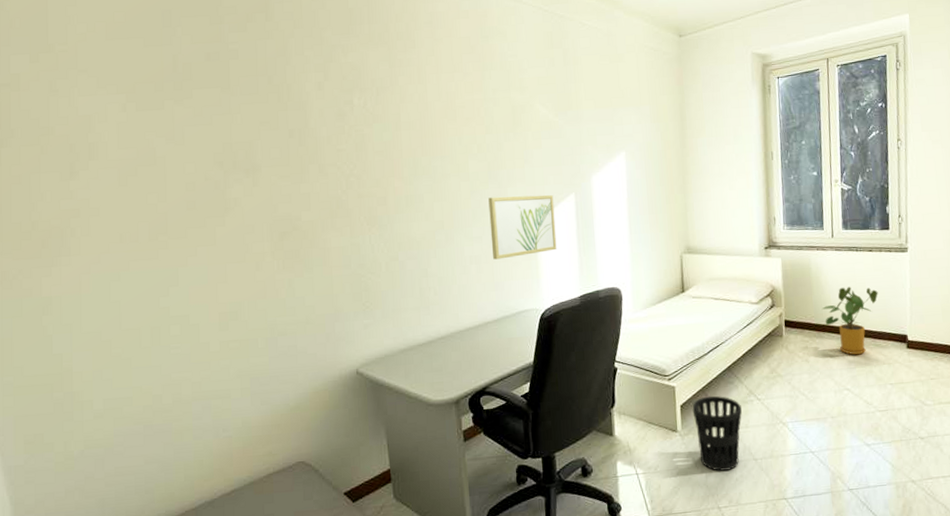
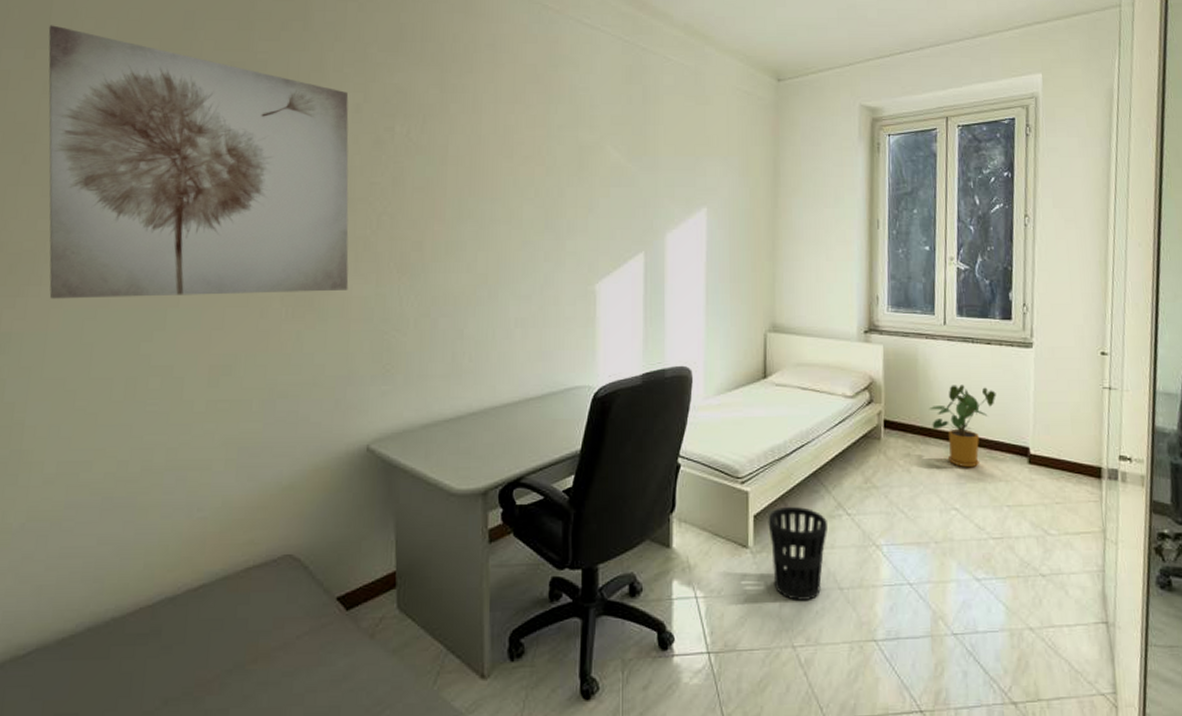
wall art: none [47,31,328,266] -> present [48,25,349,299]
wall art: present [488,194,557,260] -> none [541,250,619,324]

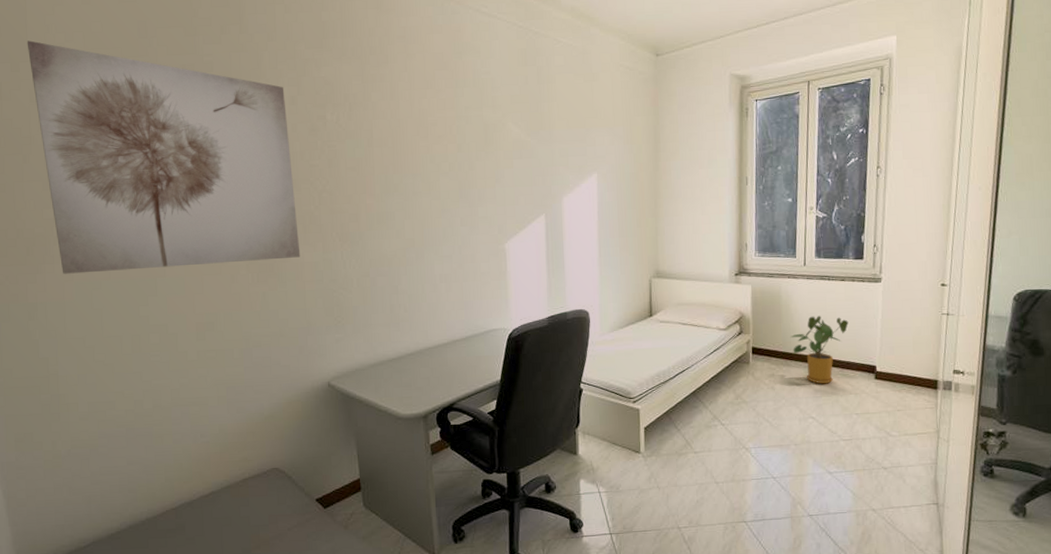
wastebasket: present [768,506,827,600] -> none [656,419,705,493]

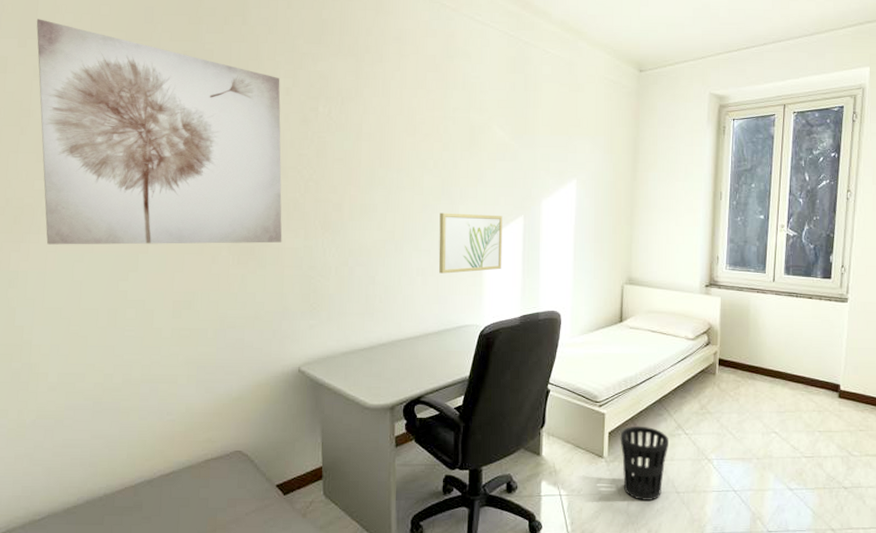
wall art: none [459,215,526,279] -> present [438,213,503,274]
wastebasket: none [656,419,705,493] -> present [620,426,668,500]
house plant: present [791,316,849,384] -> none [758,331,814,400]

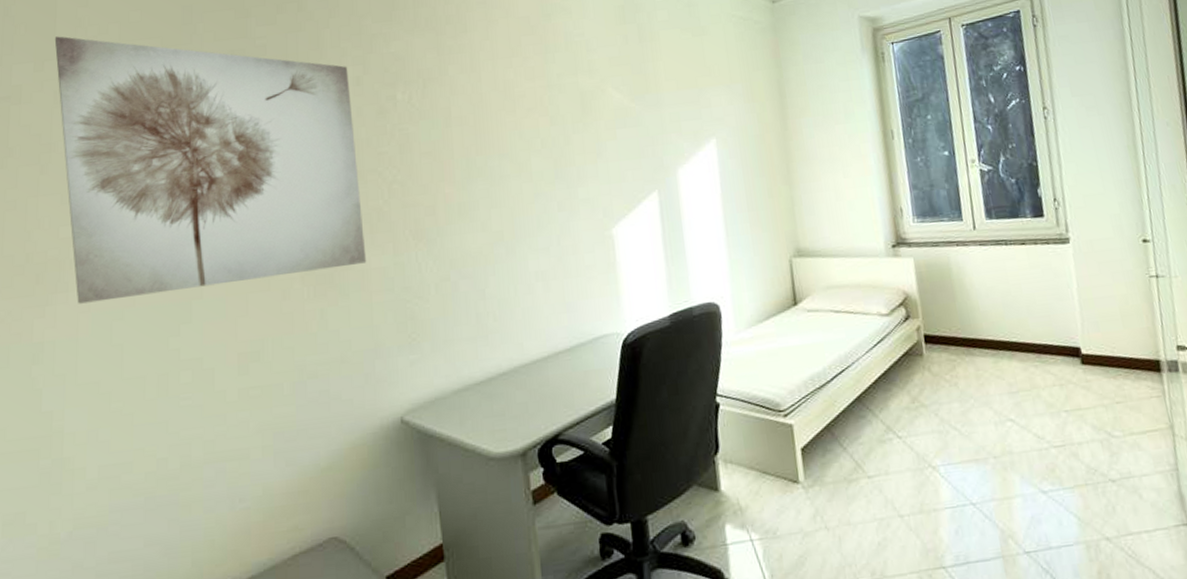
wall art: present [438,213,503,274] -> none [555,194,640,275]
wastebasket: present [620,426,668,500] -> none [816,434,881,533]

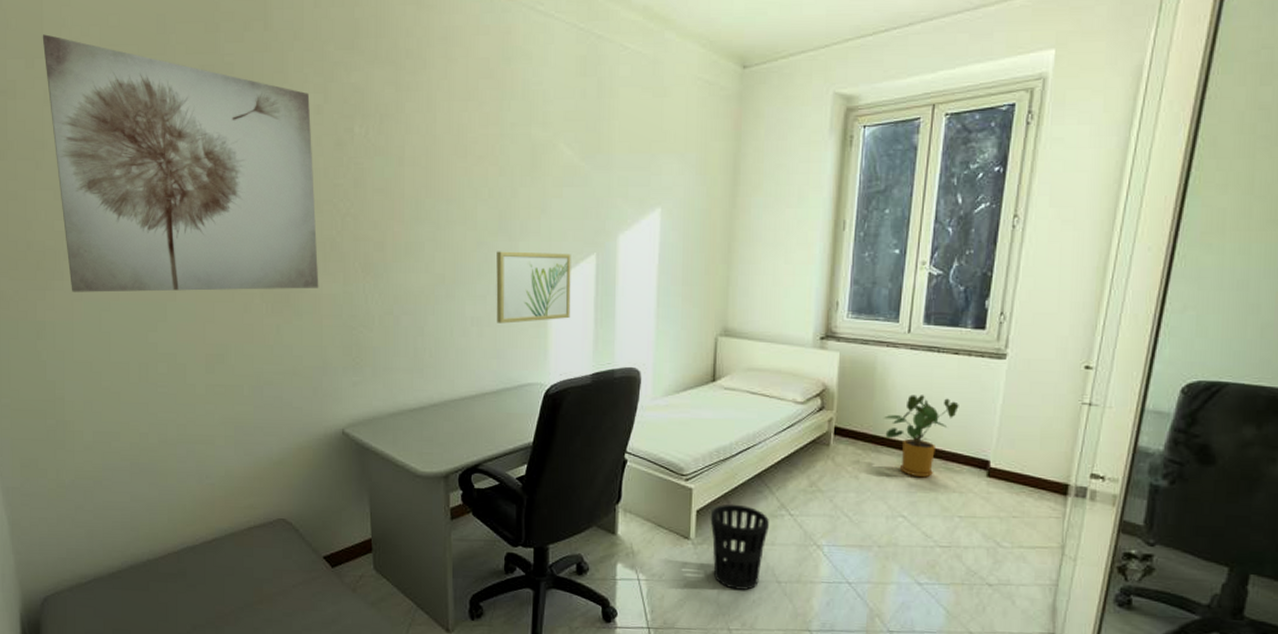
wall art: none [555,194,640,275] -> present [496,251,571,324]
wastebasket: none [816,434,881,533] -> present [710,504,769,590]
house plant: none [970,289,1038,376] -> present [884,394,959,478]

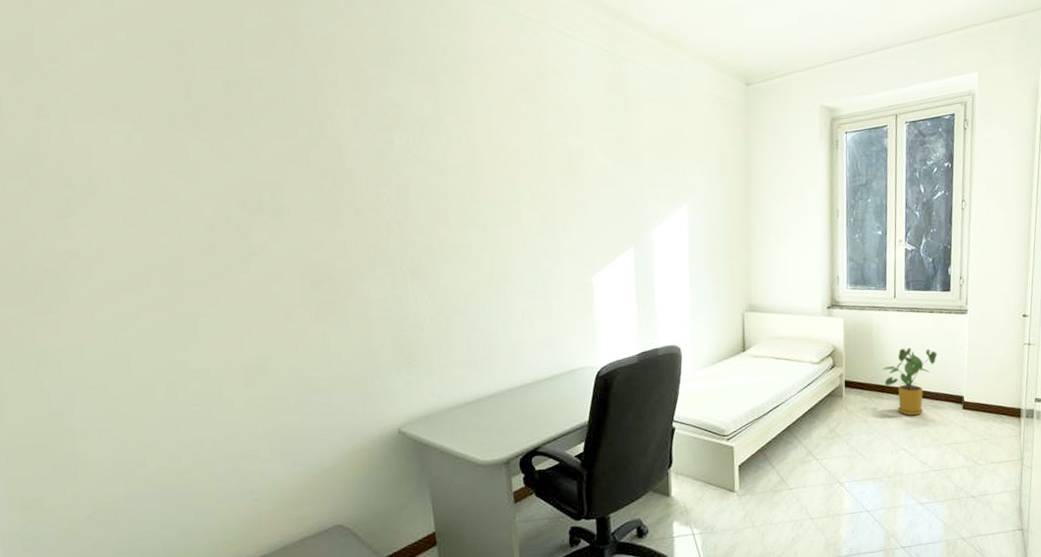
wall art: present [42,34,319,292] -> none [33,47,366,315]
wall art: present [496,251,571,324] -> none [542,247,615,315]
wastebasket: present [710,504,769,590] -> none [750,455,800,531]

